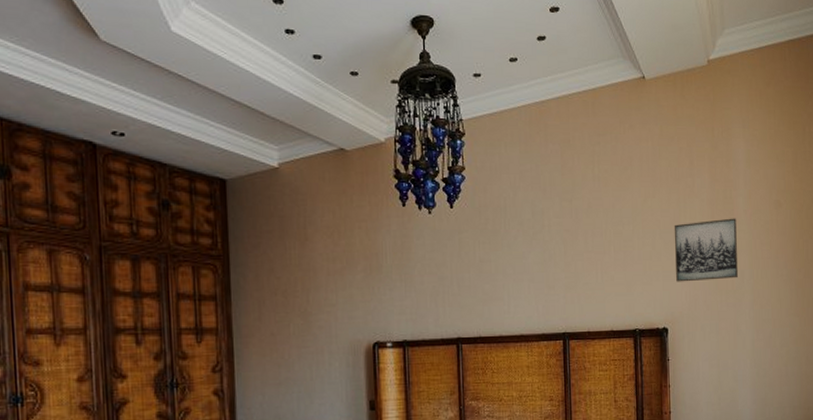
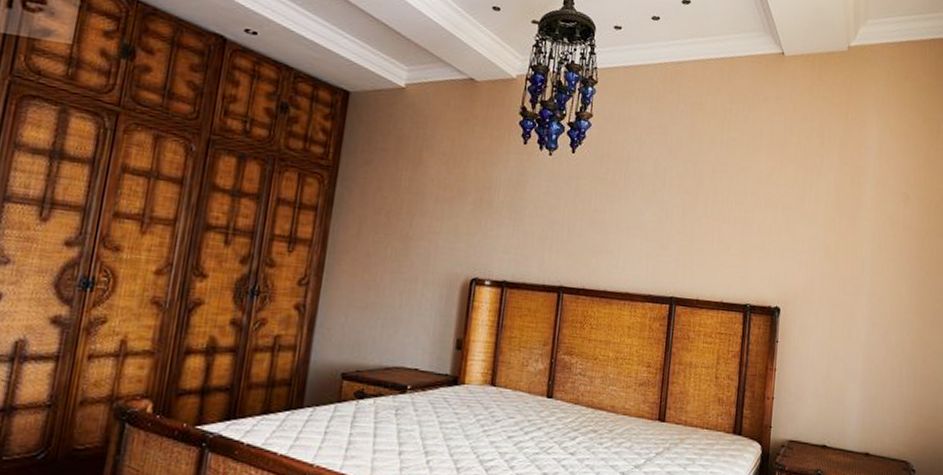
wall art: present [674,218,739,282] -> none [794,202,862,267]

